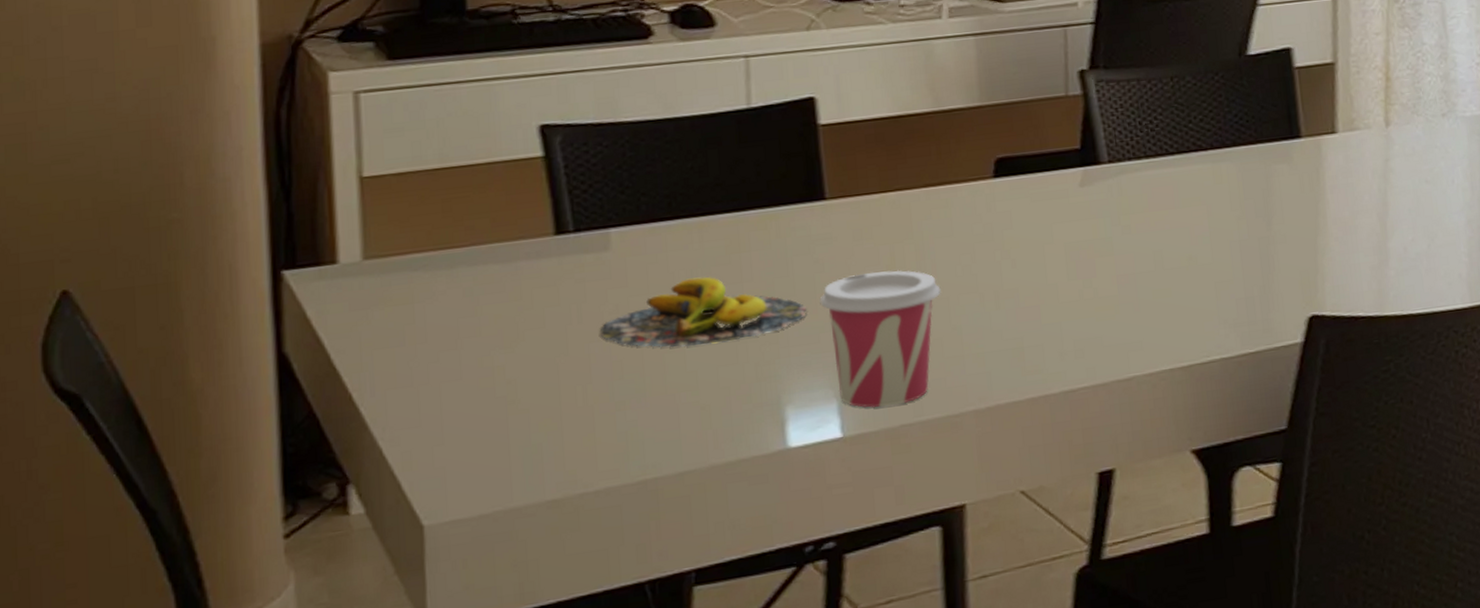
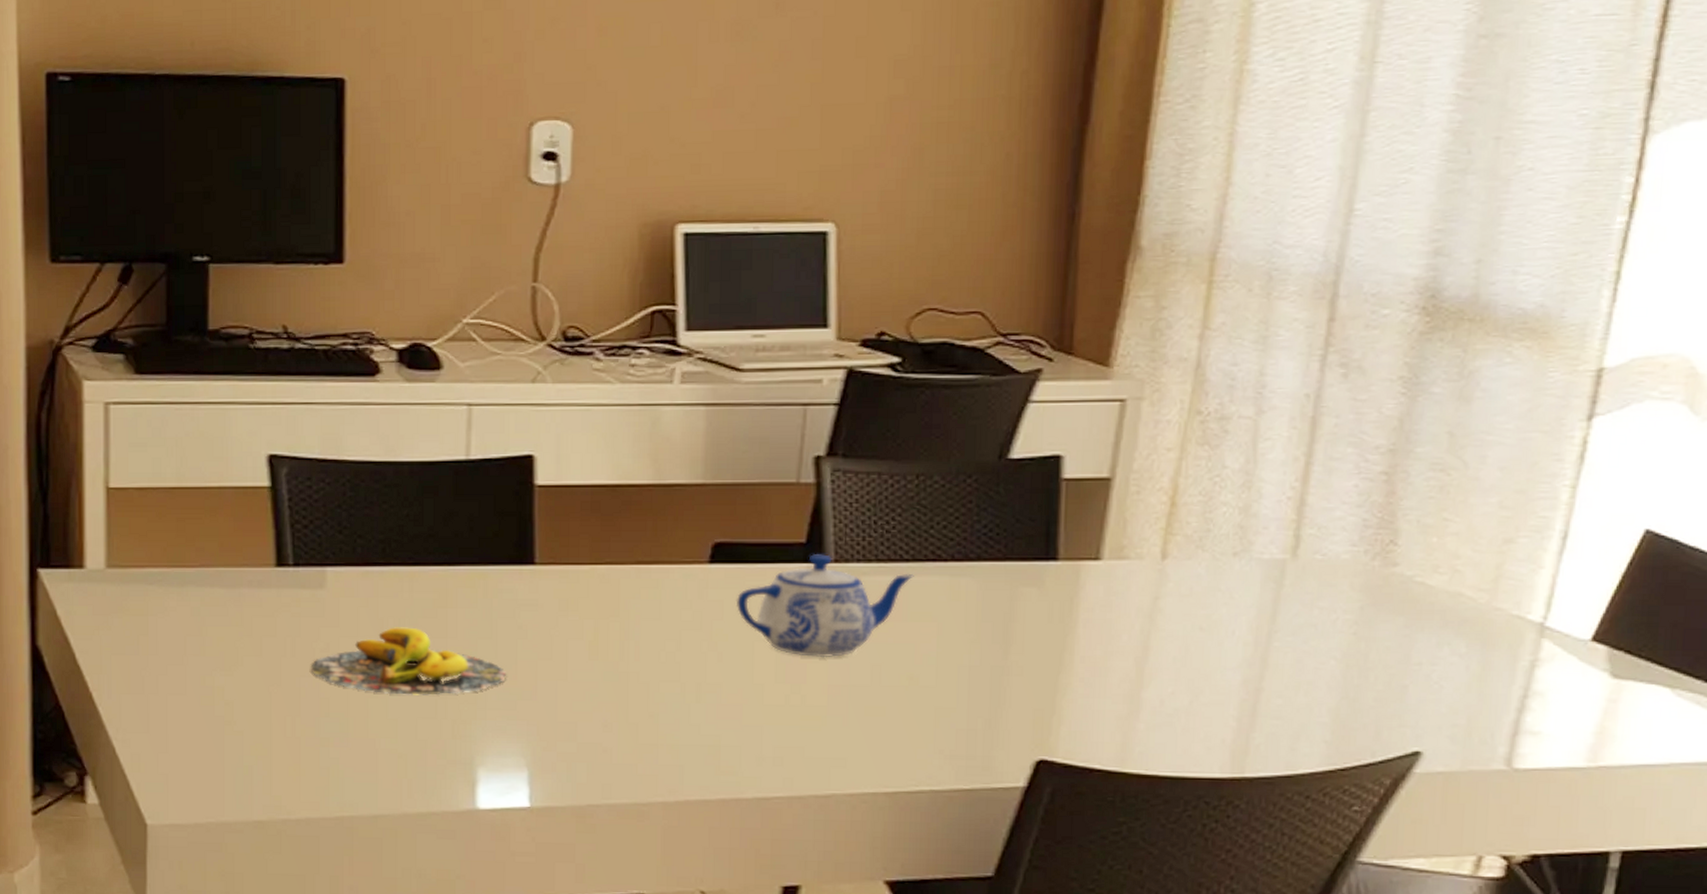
cup: present [819,270,941,408] -> none [520,645,642,784]
teapot: none [1022,157,1181,253] -> present [736,554,914,658]

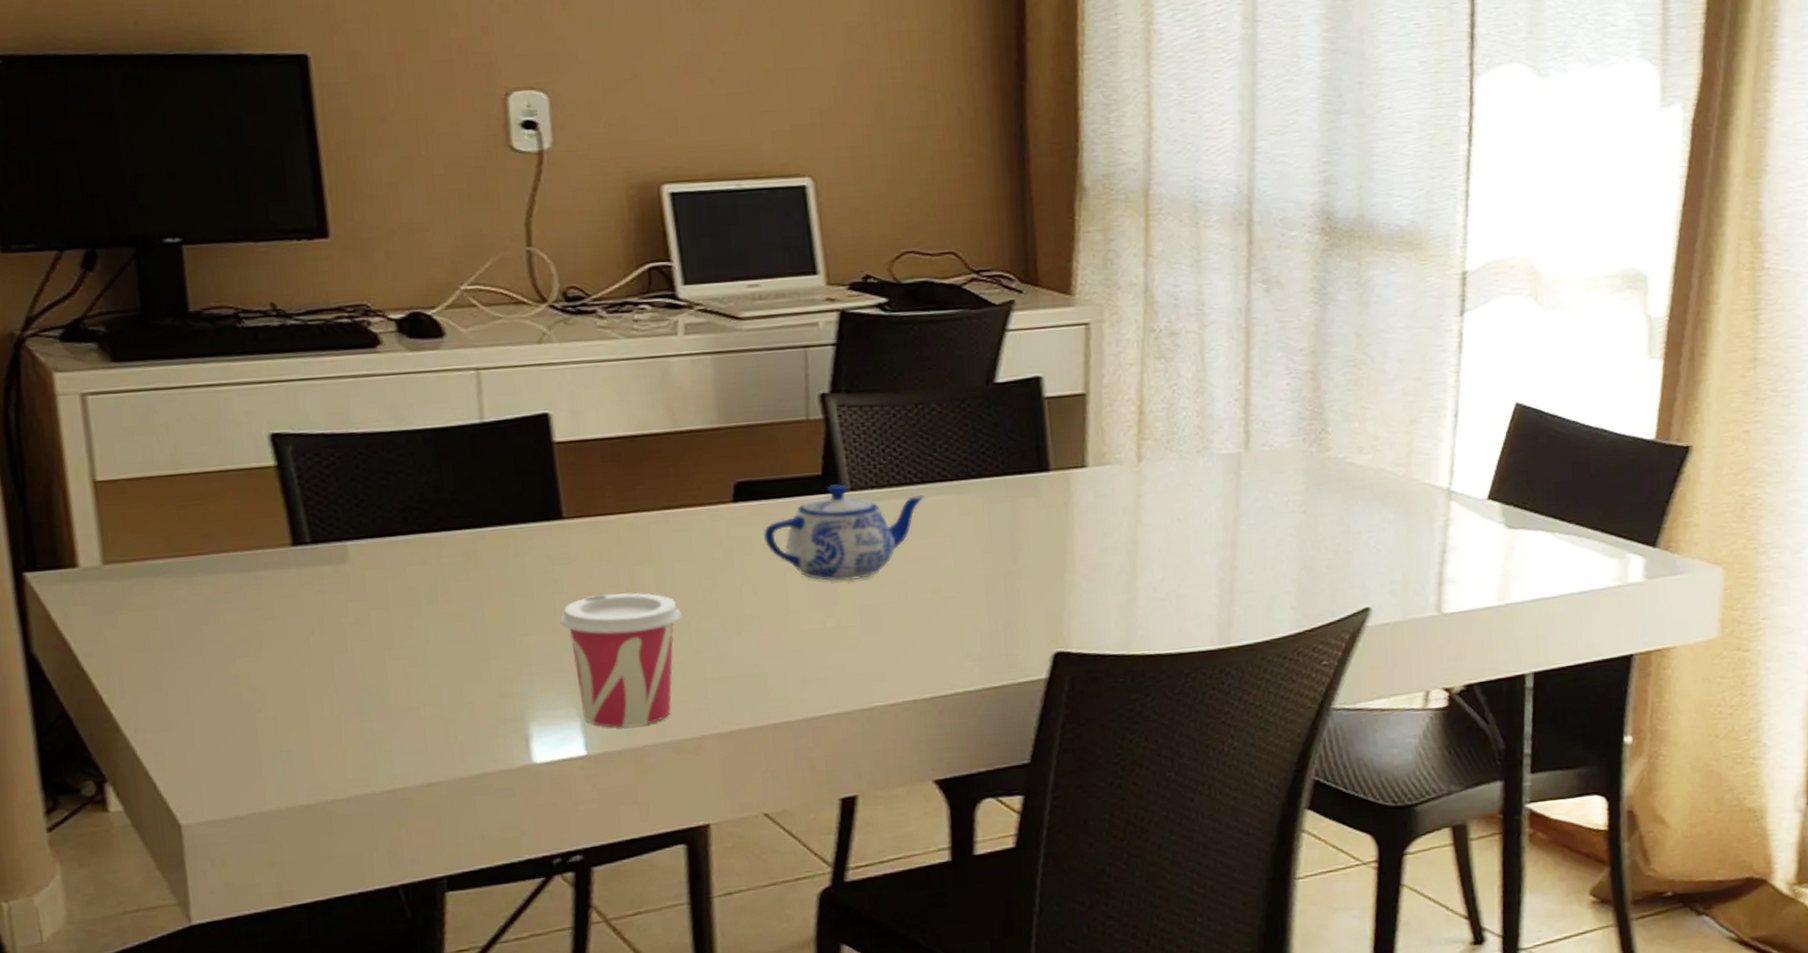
banana: present [310,627,507,695] -> none [342,592,548,662]
cup: none [520,645,642,784] -> present [560,592,682,728]

